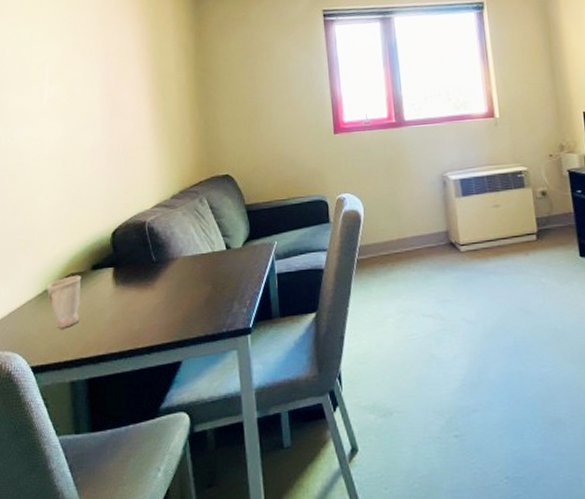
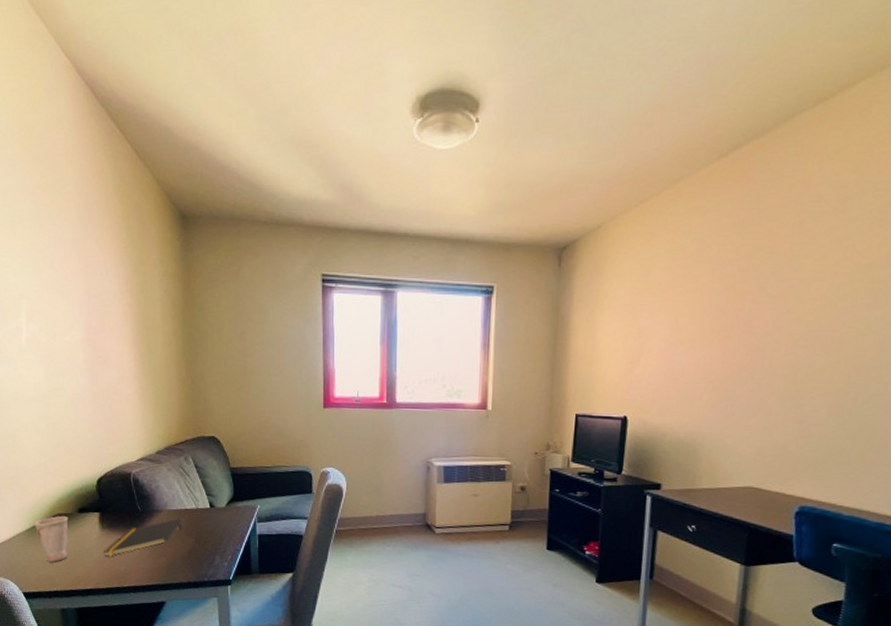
notepad: none [117,264,198,316] -> present [104,518,182,557]

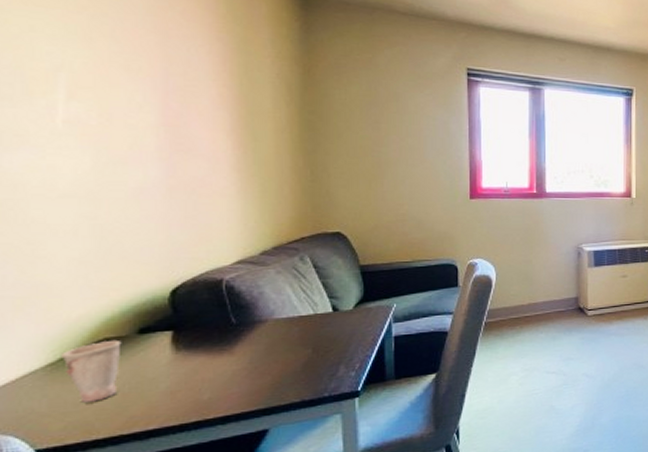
notepad: present [104,518,182,557] -> none [177,327,295,385]

